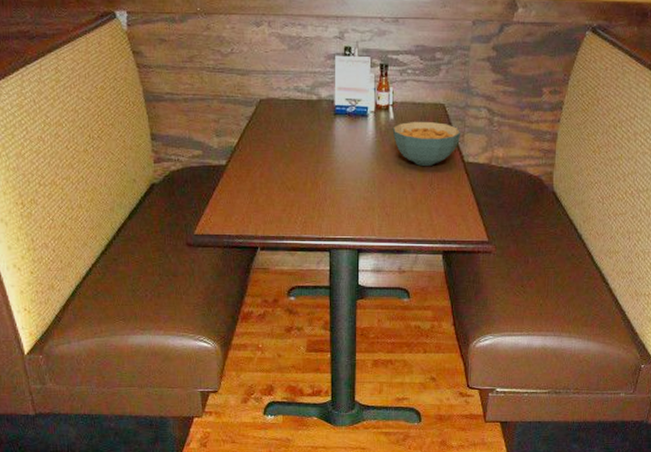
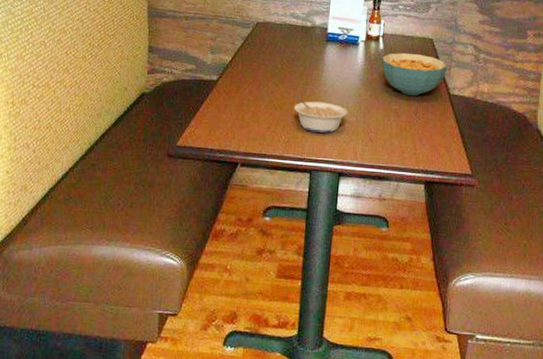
legume: none [306,174,362,211] -> present [294,95,348,133]

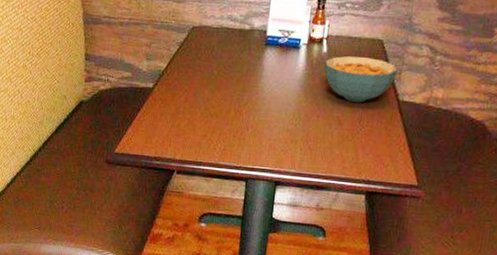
legume: present [294,95,348,133] -> none [230,102,287,141]

